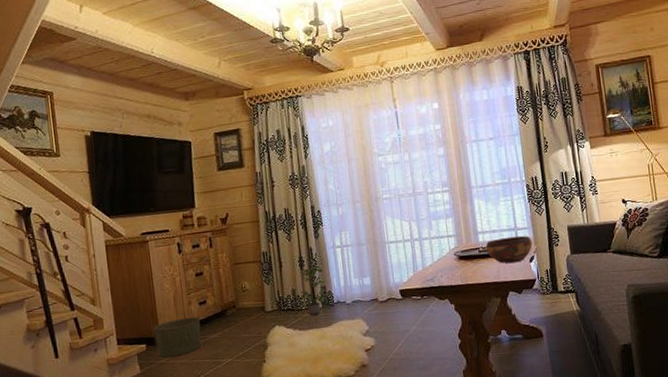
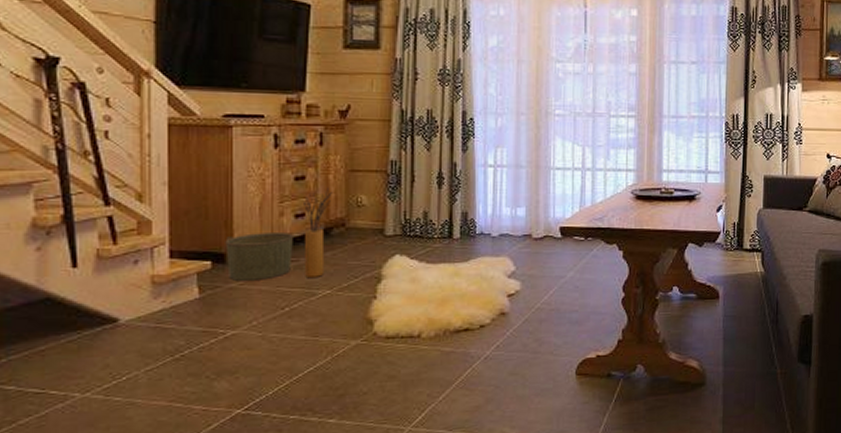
vase: none [203,279,226,351] -> present [302,187,332,279]
potted plant: present [299,266,330,315] -> none [434,186,472,246]
decorative bowl: present [485,235,533,263] -> none [668,180,723,210]

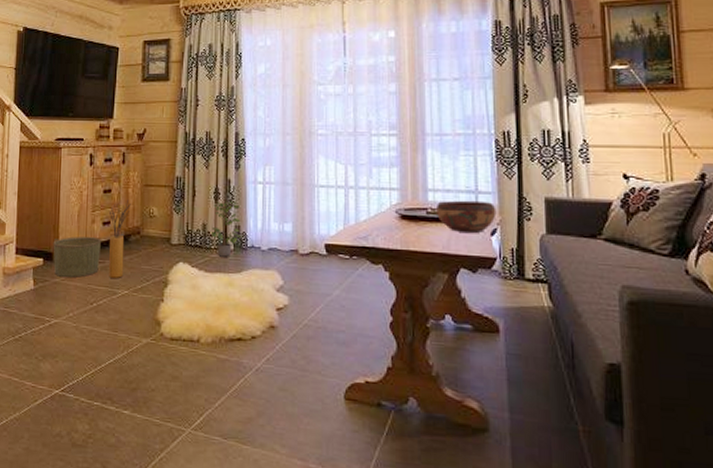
potted plant: none [434,186,472,246] -> present [211,201,244,257]
decorative bowl: none [668,180,723,210] -> present [435,200,497,233]

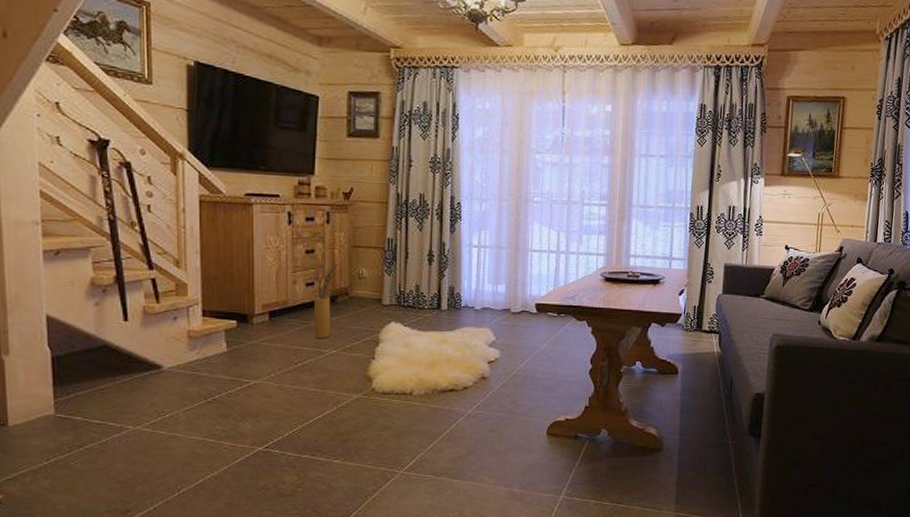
basket: present [53,237,101,278] -> none [248,298,304,339]
potted plant: present [211,201,244,257] -> none [425,263,458,317]
decorative bowl: present [435,200,497,233] -> none [635,265,685,293]

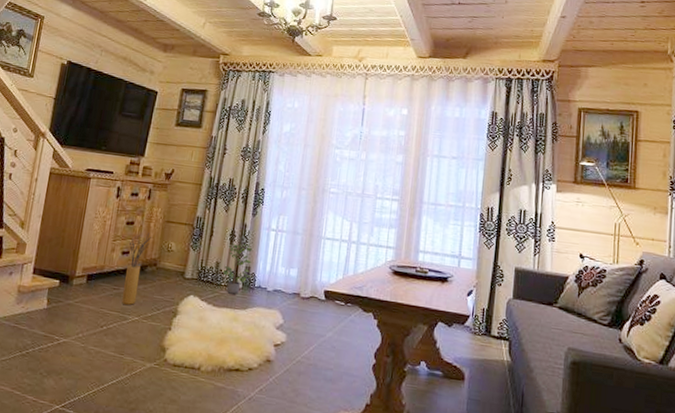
potted plant: none [425,263,458,317] -> present [223,243,253,295]

